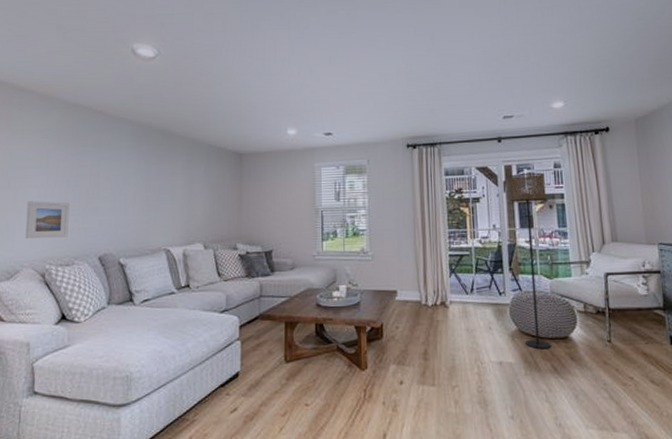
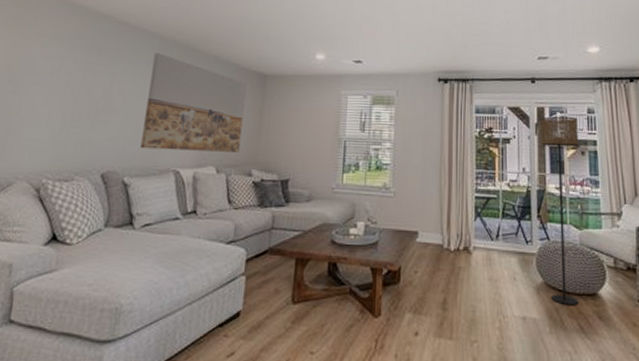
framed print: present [25,201,70,239] -> none [24,109,77,151]
wall art: none [131,140,224,231] -> present [140,53,247,152]

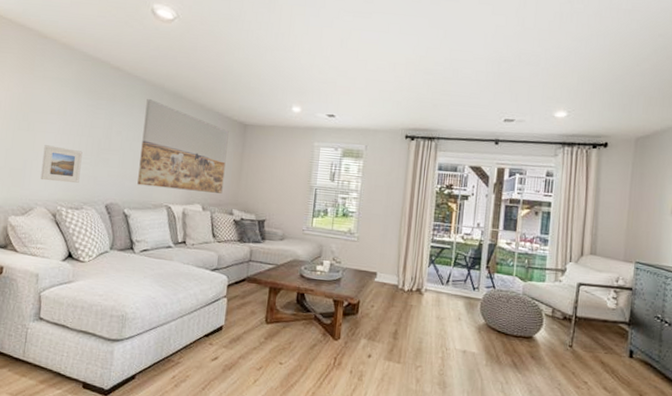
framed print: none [24,109,77,151] -> present [40,145,83,183]
floor lamp: present [540,116,579,306] -> none [491,177,536,345]

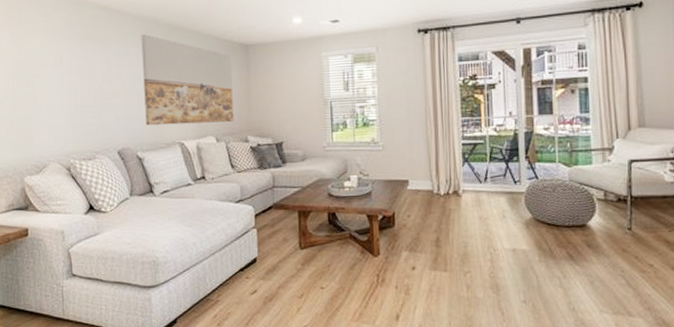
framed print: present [40,145,83,183] -> none [46,98,88,136]

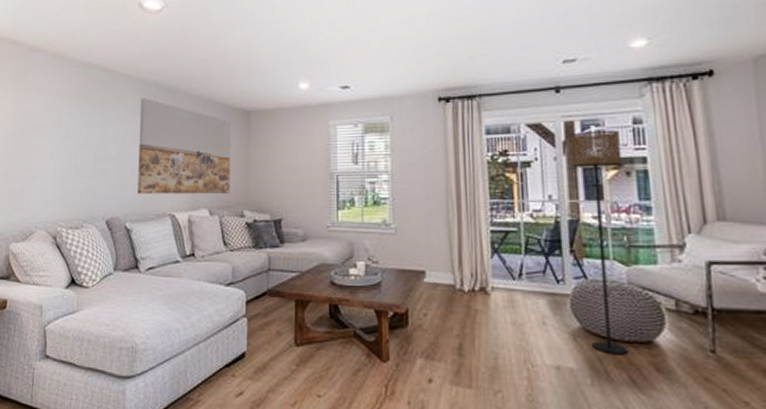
floor lamp: none [527,54,568,237] -> present [569,129,629,355]

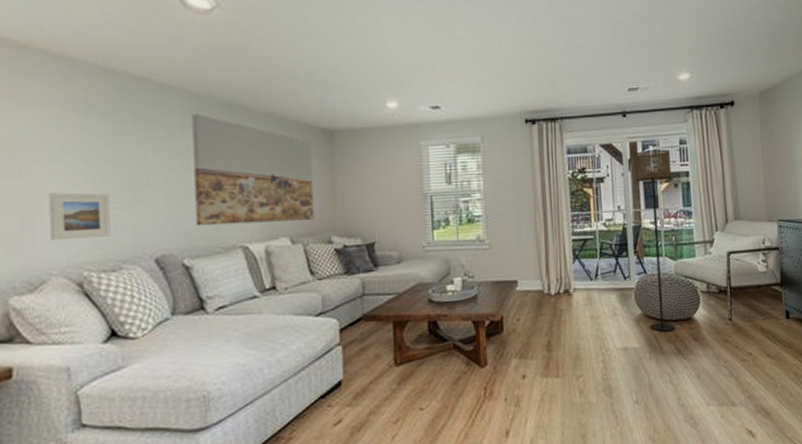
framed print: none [39,162,79,201] -> present [49,192,111,241]

